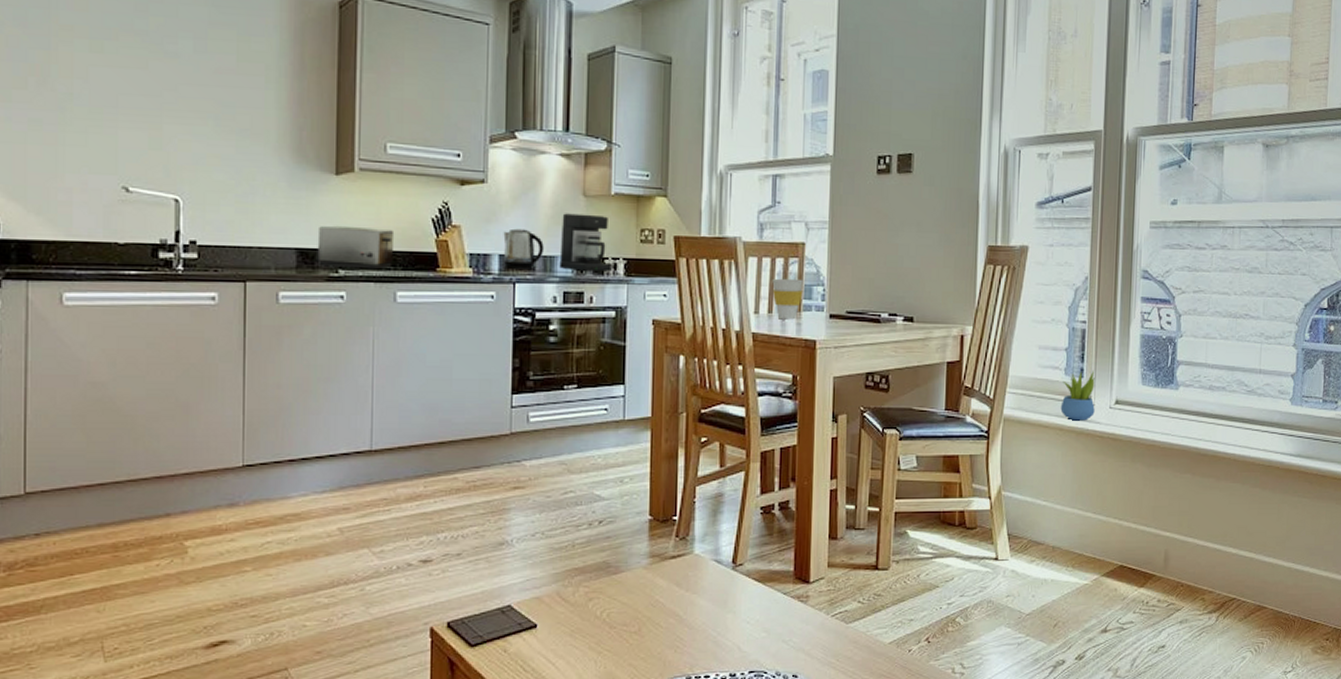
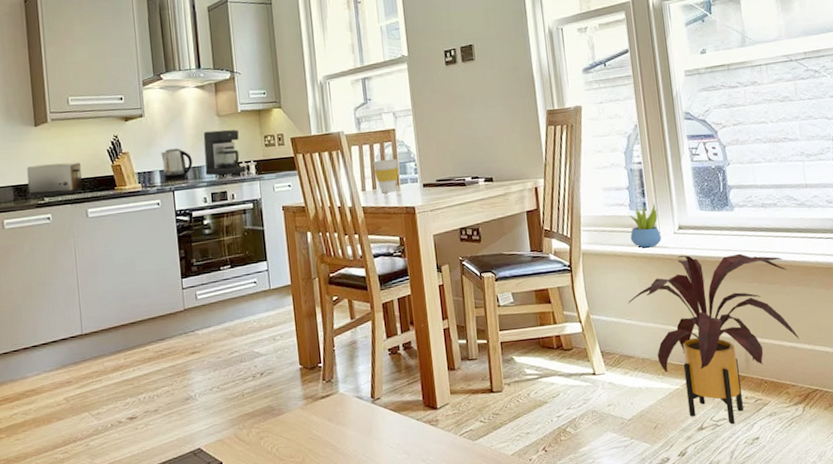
house plant: none [1047,433,1226,629] -> present [628,253,800,425]

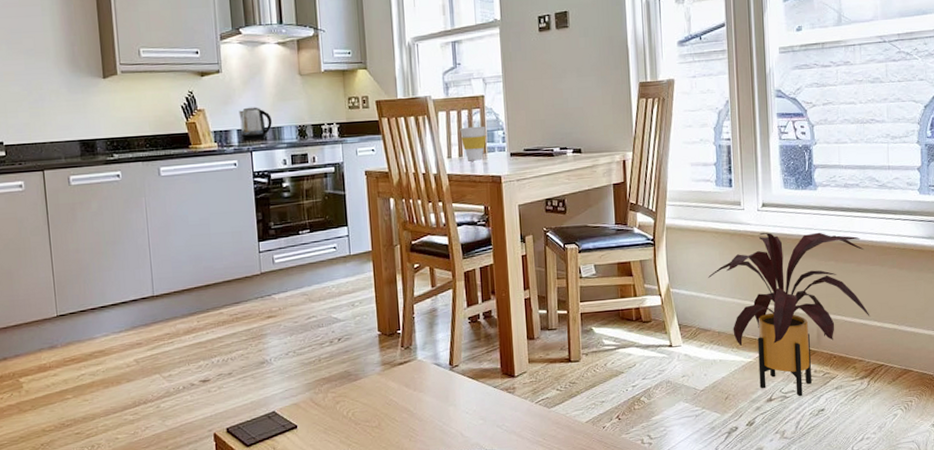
toaster: present [26,162,83,197] -> none [94,117,155,153]
coffee maker: present [203,129,246,176] -> none [284,89,328,138]
succulent plant: present [629,203,661,248] -> none [714,180,745,224]

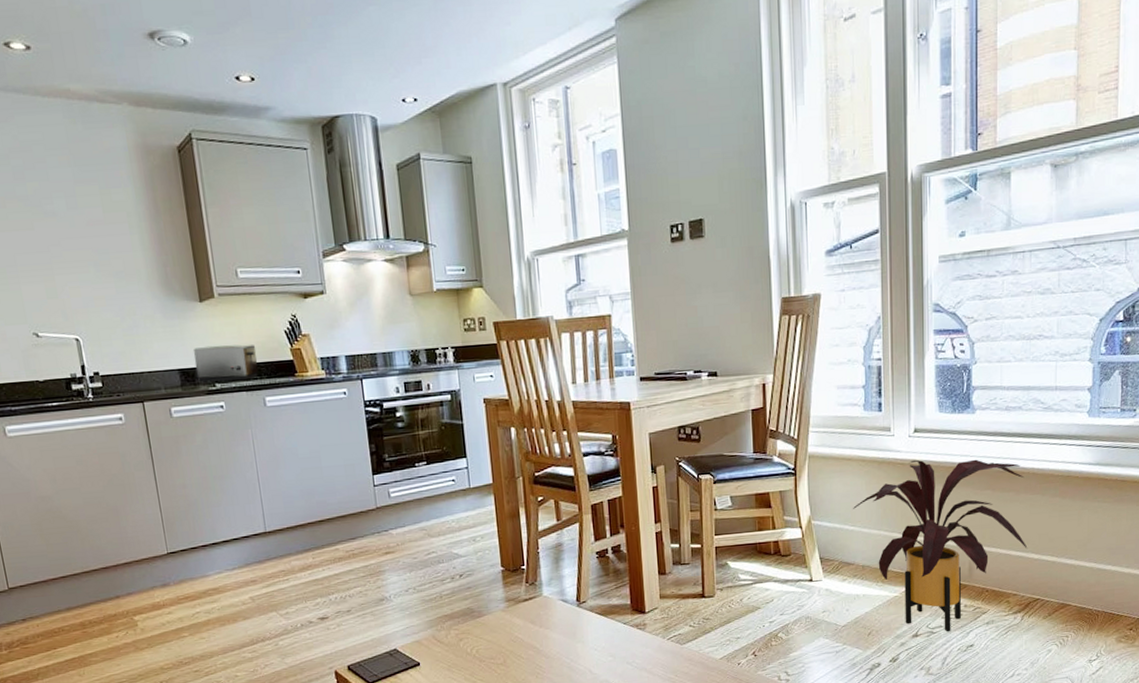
toaster: none [94,117,155,153] -> present [192,344,259,383]
kettle: present [238,107,272,142] -> none [346,330,382,369]
cup: present [460,126,487,161] -> none [585,348,614,387]

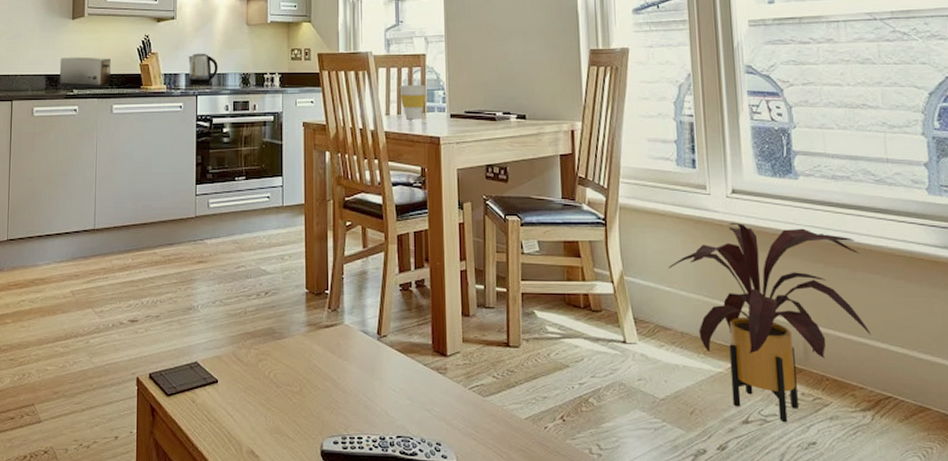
kettle: none [346,330,382,369] -> present [188,53,218,86]
cup: none [585,348,614,387] -> present [399,84,427,120]

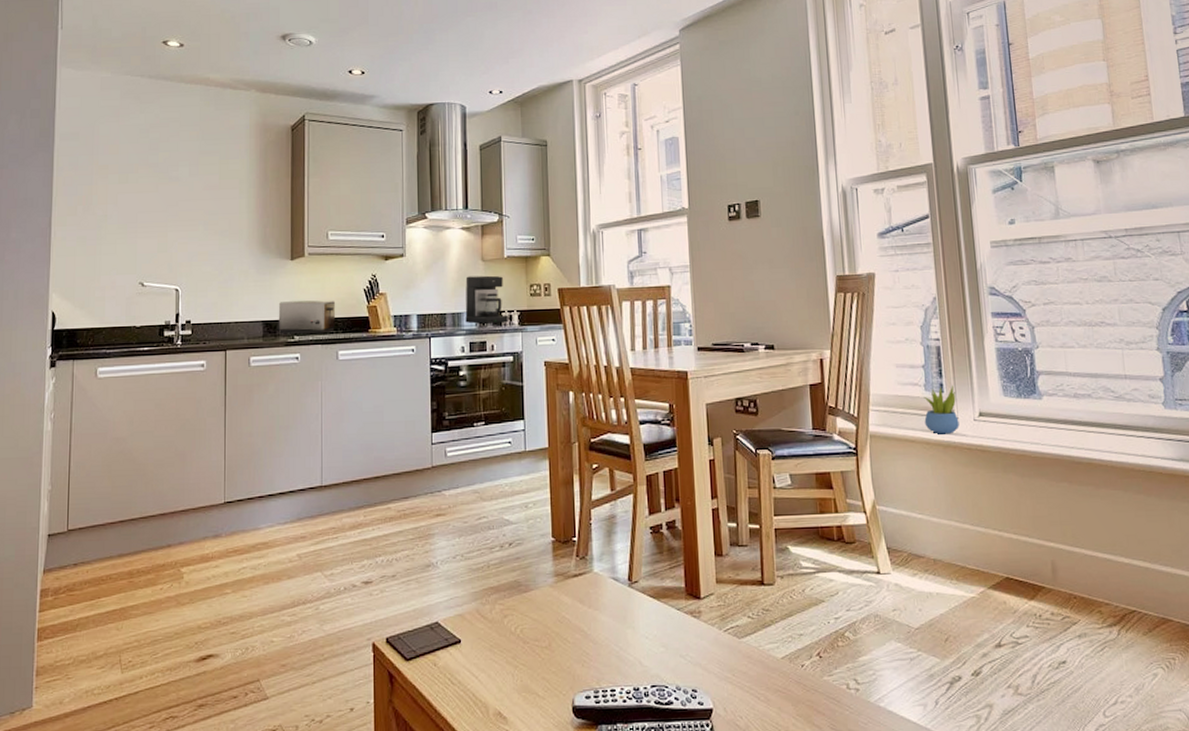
kettle: present [188,53,218,86] -> none [419,292,452,327]
coffee maker: none [230,39,270,85] -> present [465,275,508,325]
cup: present [399,84,427,120] -> none [644,317,673,355]
house plant: present [669,222,872,423] -> none [920,445,1115,644]
succulent plant: none [675,162,711,210] -> present [924,385,959,434]

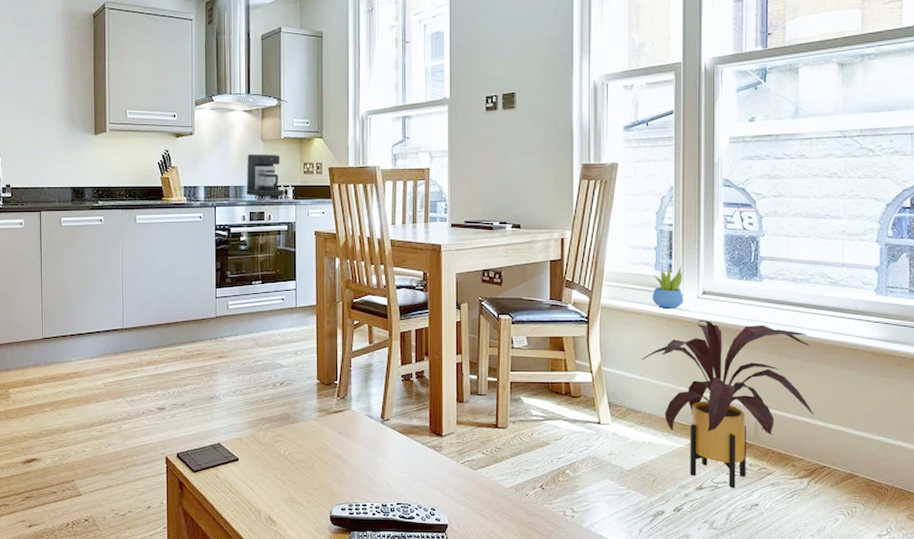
toaster: present [278,300,336,335] -> none [84,170,134,200]
house plant: none [920,445,1115,644] -> present [642,319,814,489]

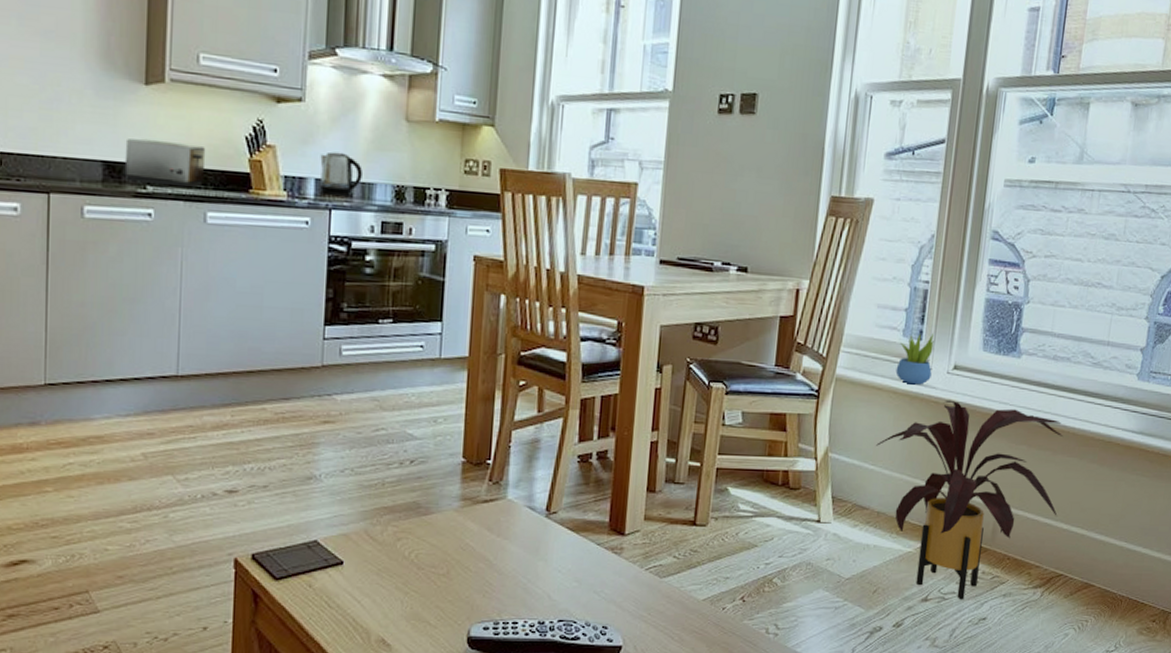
toaster: none [84,170,134,200] -> present [124,138,206,188]
kettle: none [206,167,235,198] -> present [318,151,362,198]
coffee maker: present [246,154,284,197] -> none [378,138,433,203]

